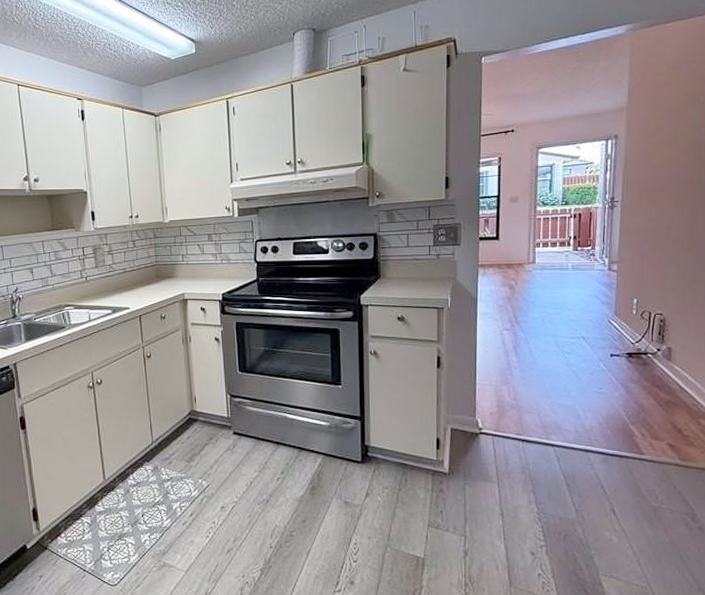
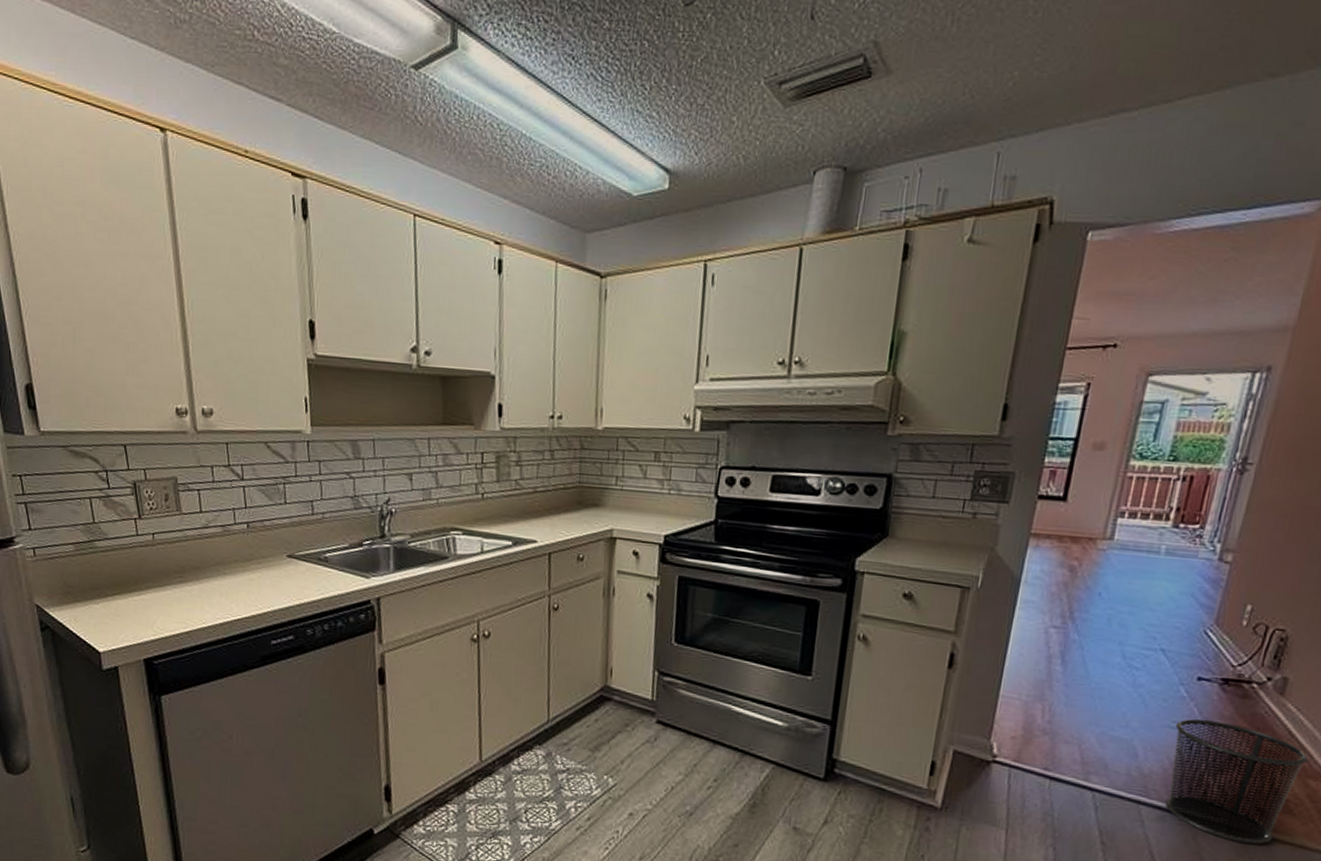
waste bin: none [602,385,696,471] -> present [1164,719,1308,844]

